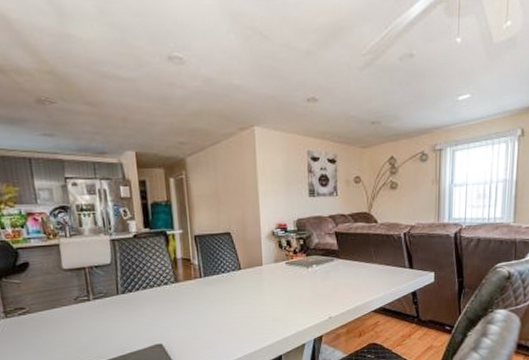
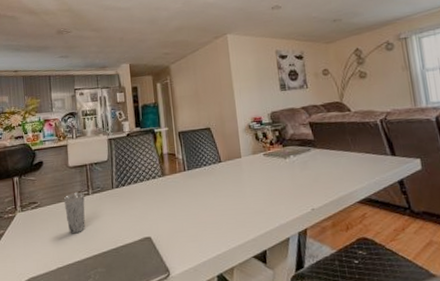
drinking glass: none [58,298,87,342] -> present [63,192,86,234]

